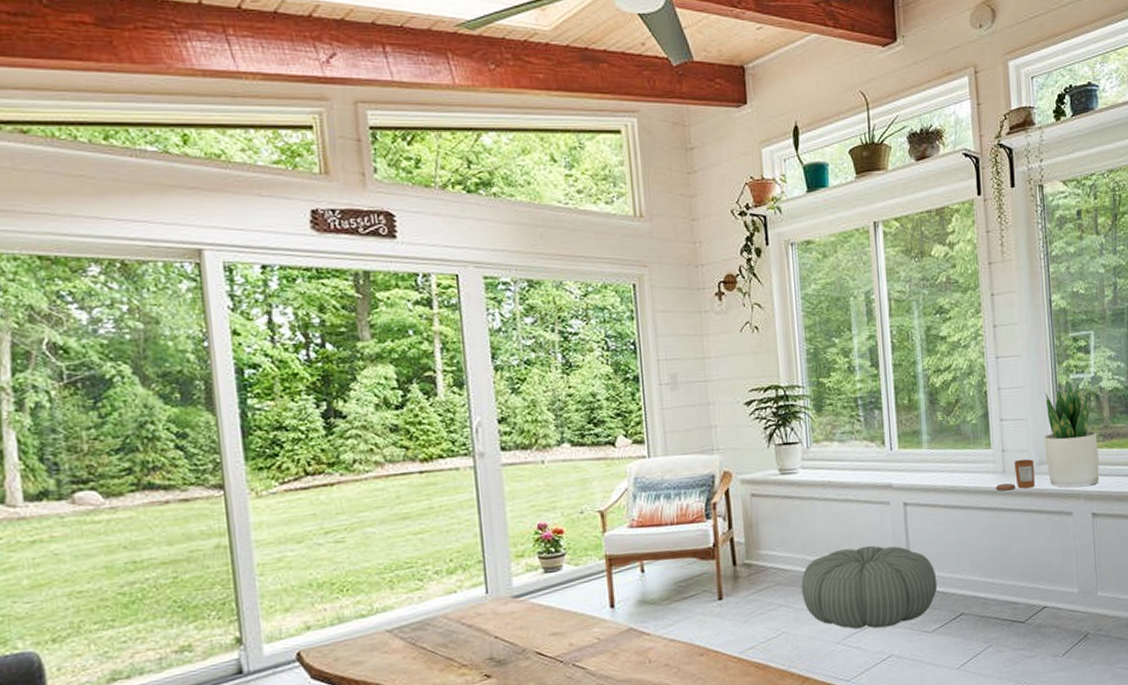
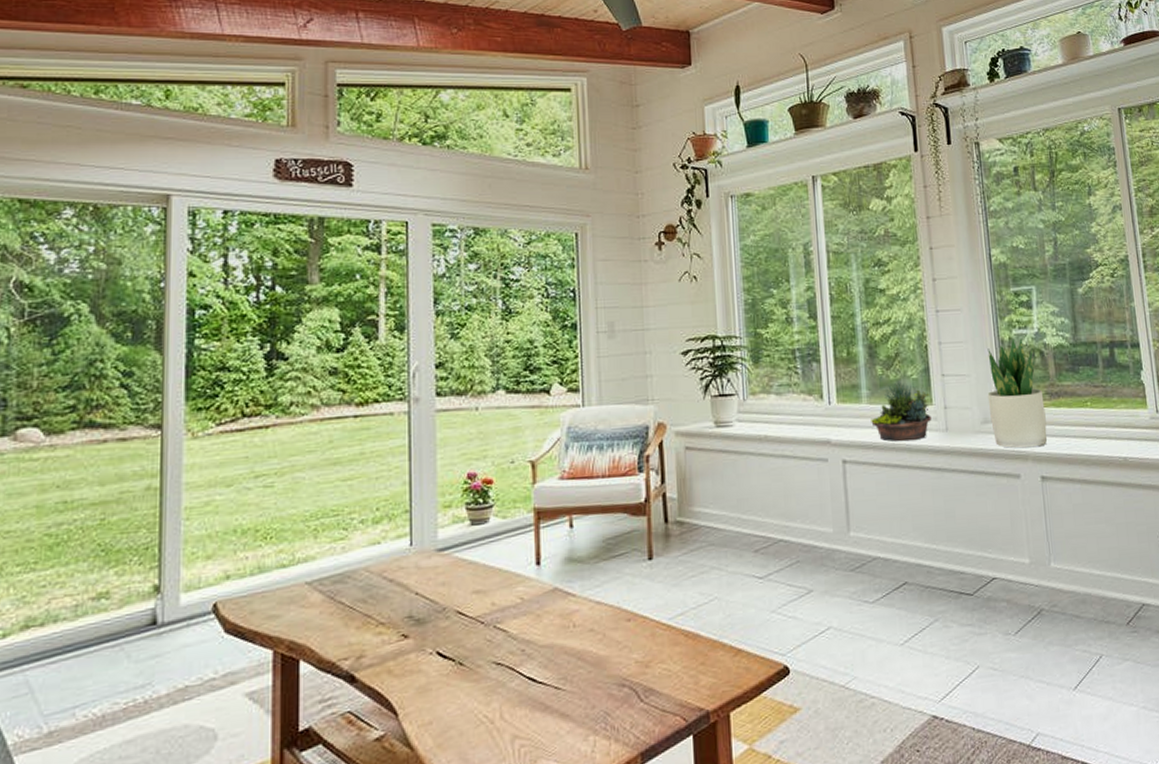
pouf: present [801,545,938,629] -> none [734,505,879,597]
succulent planter: none [931,427,990,485] -> present [871,381,932,442]
candle: present [996,459,1035,491] -> none [939,417,980,450]

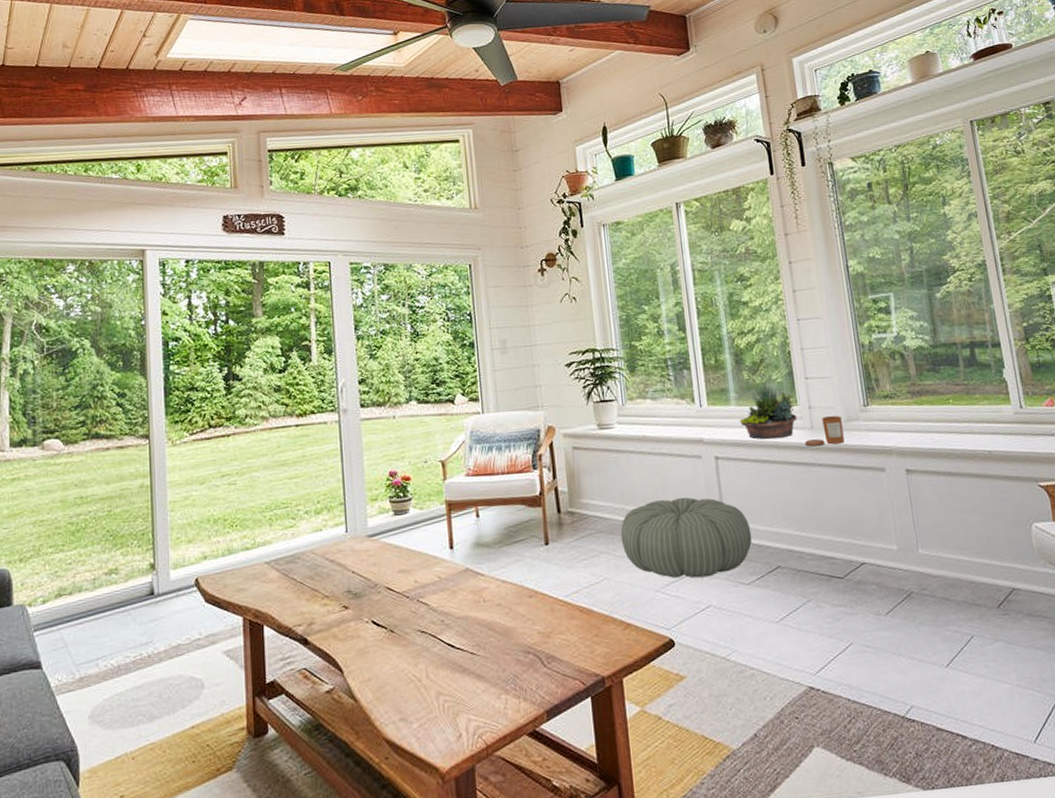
pouf: none [734,505,879,597] -> present [620,497,752,578]
candle: none [939,417,980,450] -> present [805,416,844,447]
planter: present [987,338,1047,449] -> none [848,342,911,445]

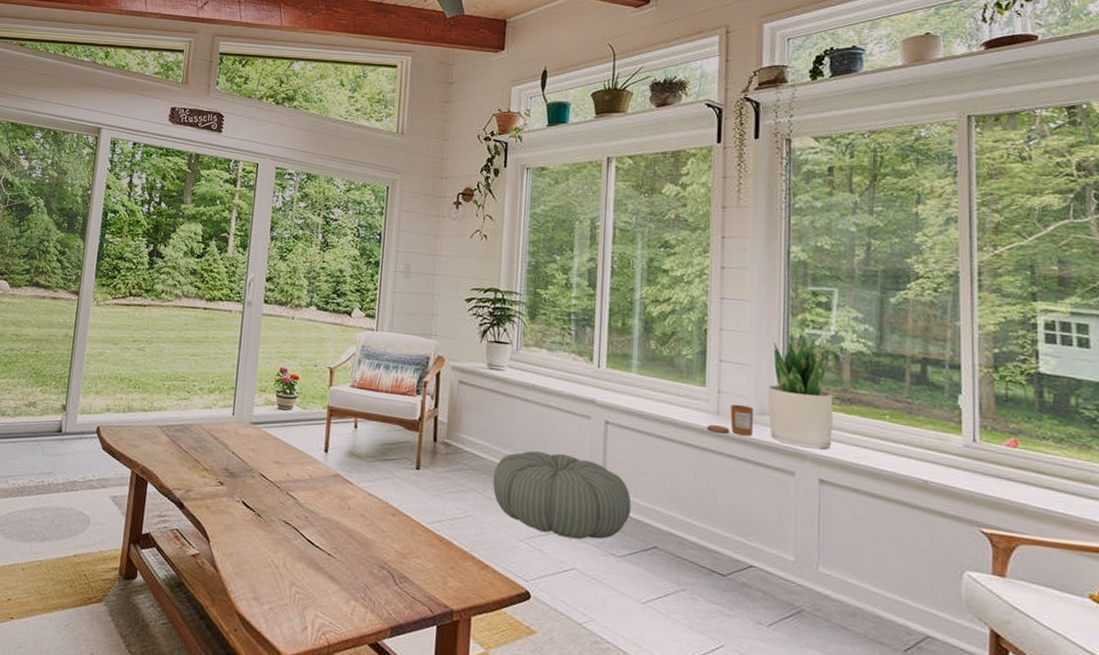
succulent planter: present [740,385,797,440] -> none [638,359,704,417]
planter: none [848,342,911,445] -> present [767,337,833,450]

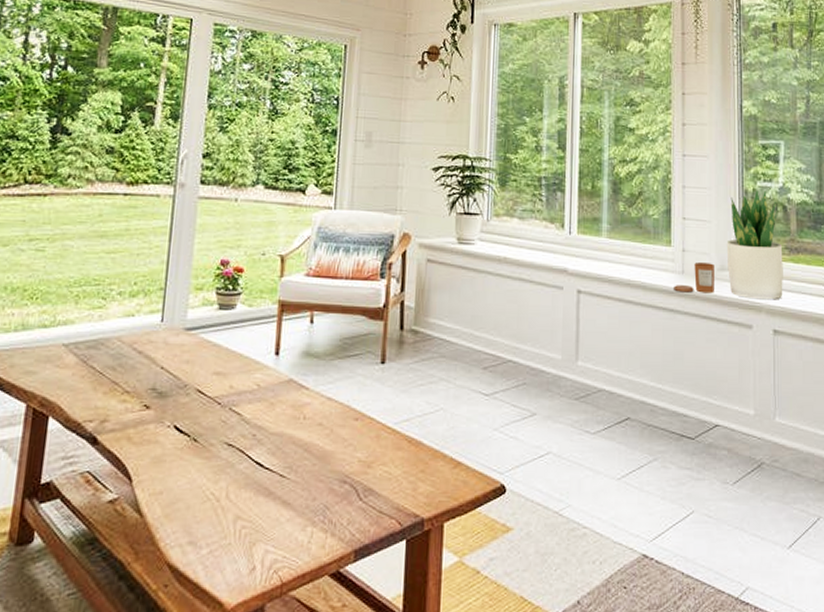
pouf: present [492,451,632,540] -> none [464,329,605,421]

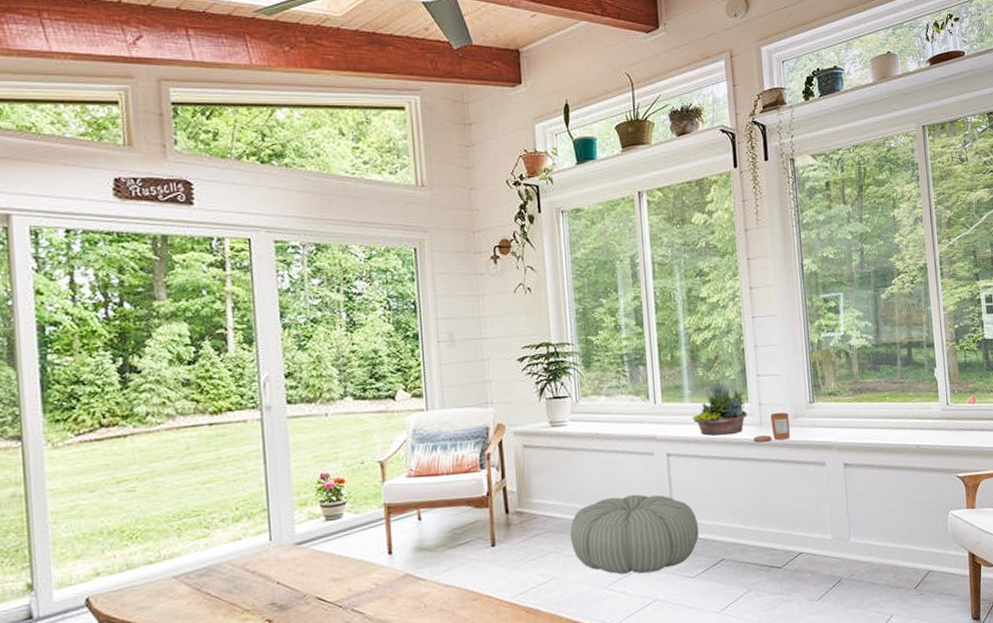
pouf: none [464,329,605,421] -> present [570,494,699,574]
succulent planter: none [609,220,669,279] -> present [692,382,747,436]
planter: present [726,190,783,300] -> none [797,340,850,440]

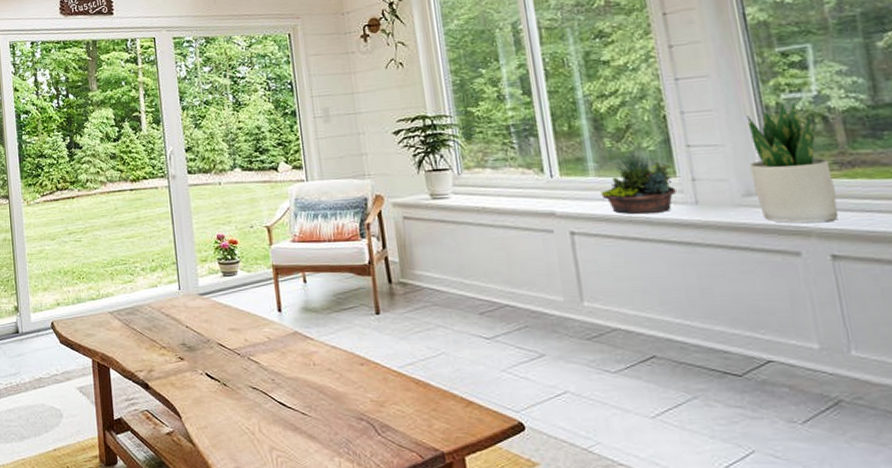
pouf: present [570,494,699,574] -> none [459,273,619,361]
candle: present [754,412,790,443] -> none [687,189,742,224]
planter: none [797,340,850,440] -> present [746,102,838,224]

